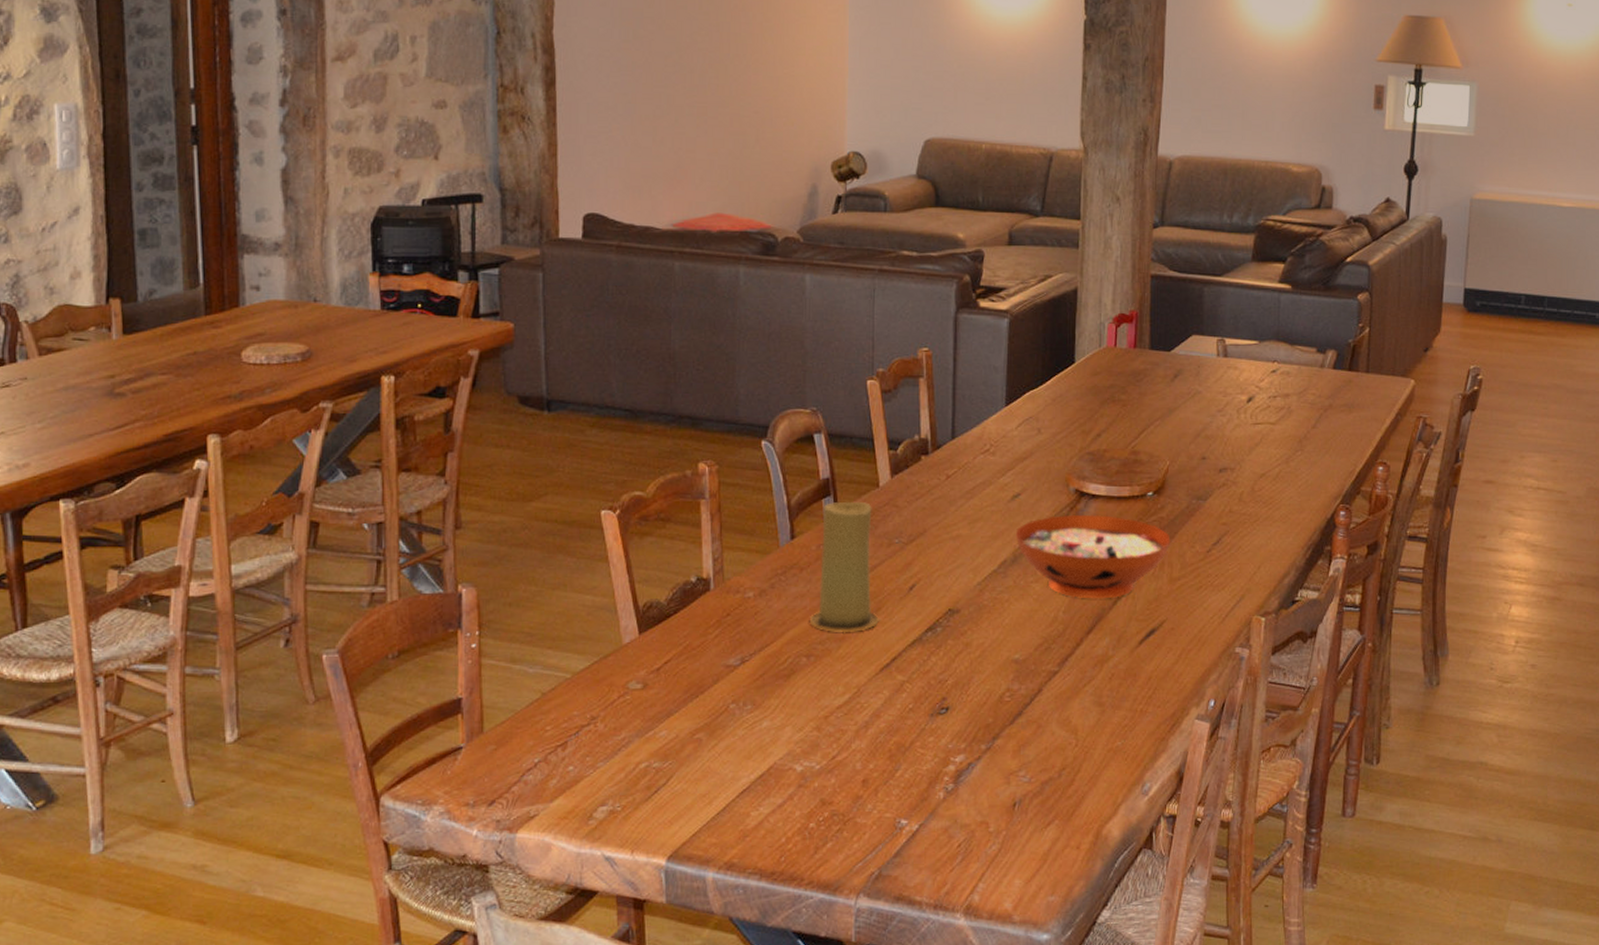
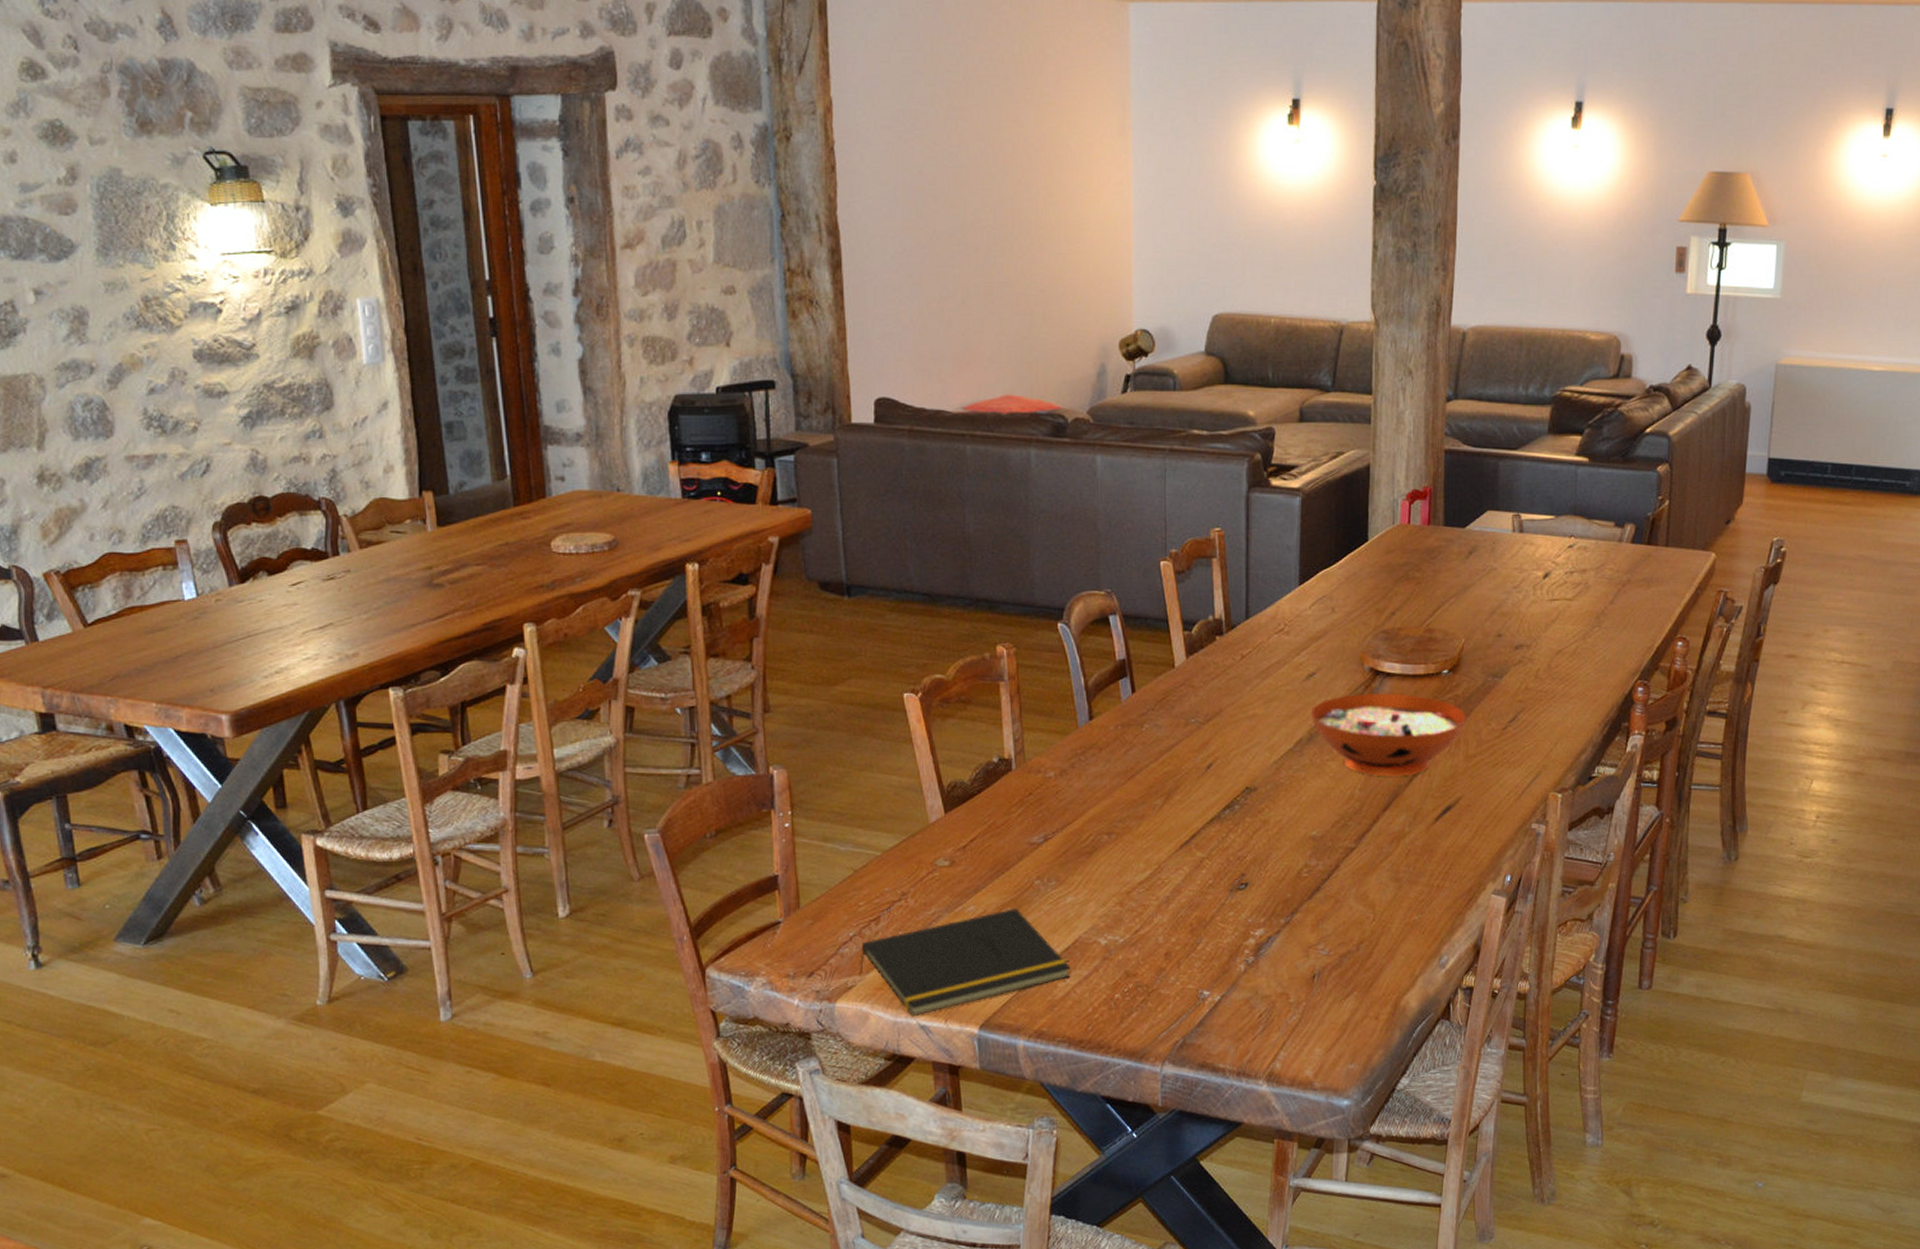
notepad: none [542,732,764,848] -> present [859,907,1071,1017]
candle: present [809,501,879,633] -> none [1109,682,1178,811]

